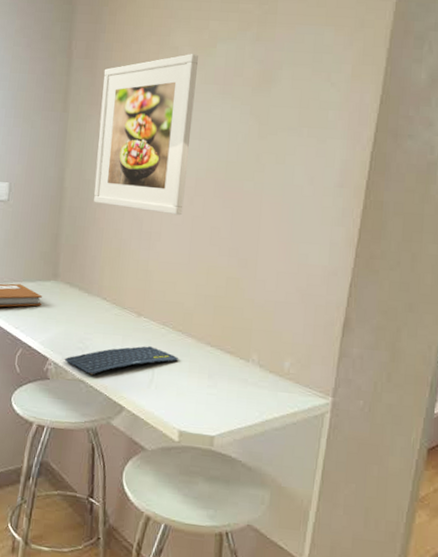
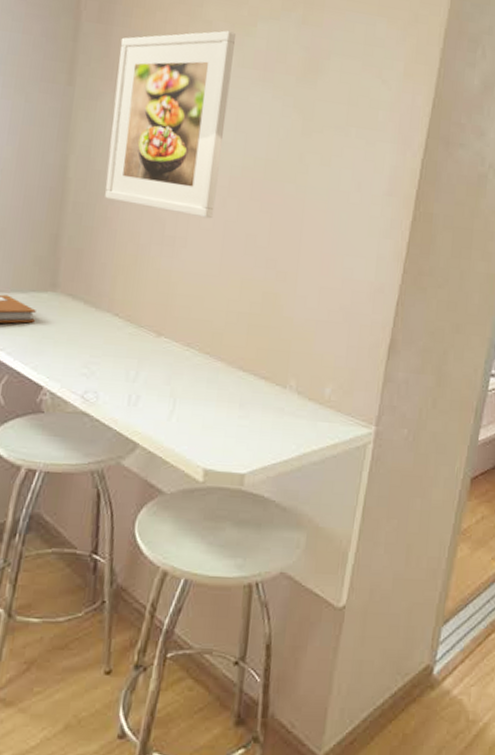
keyboard: present [64,346,178,375] -> none [63,371,205,407]

